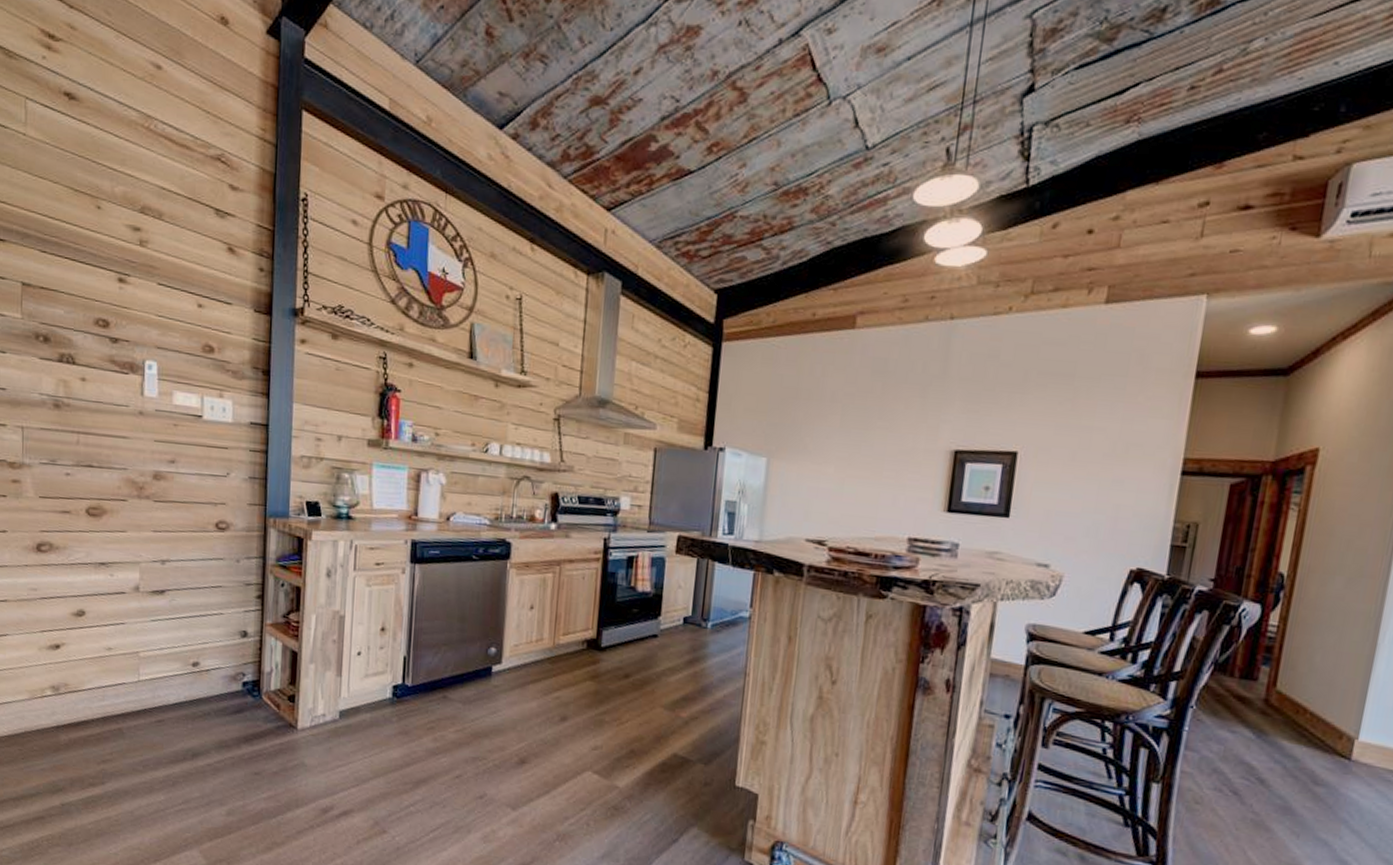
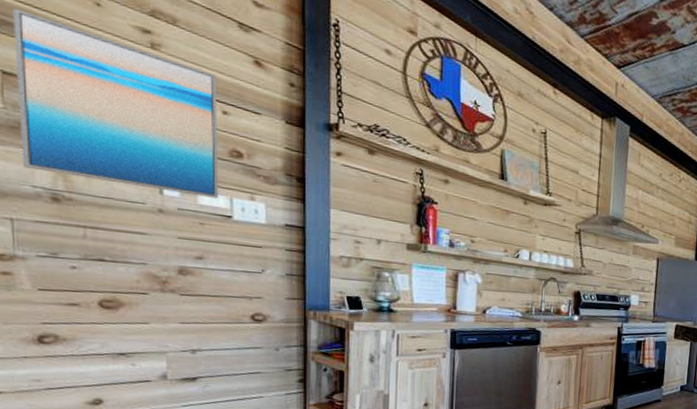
wall art: none [32,220,194,397] -> present [13,8,219,199]

